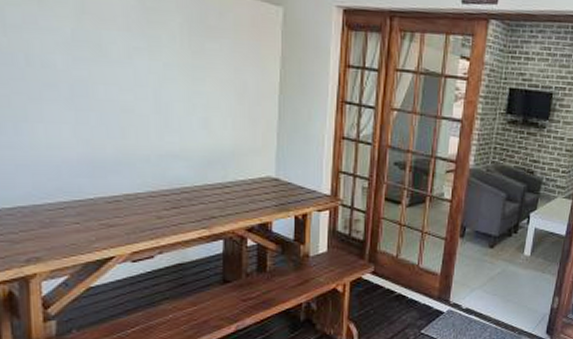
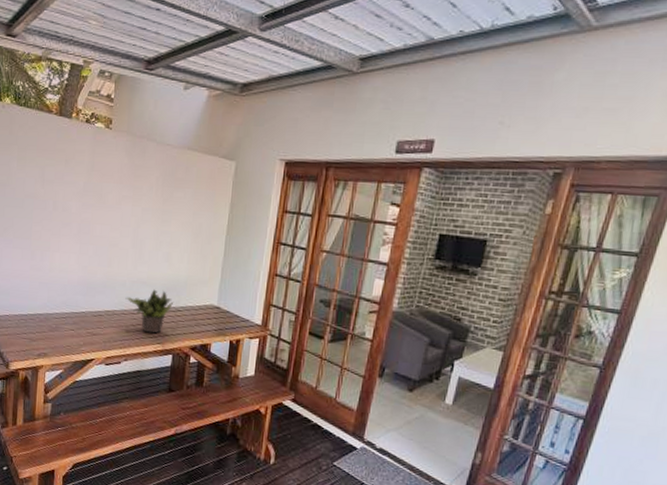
potted plant: none [151,163,220,217] -> present [125,289,174,333]

